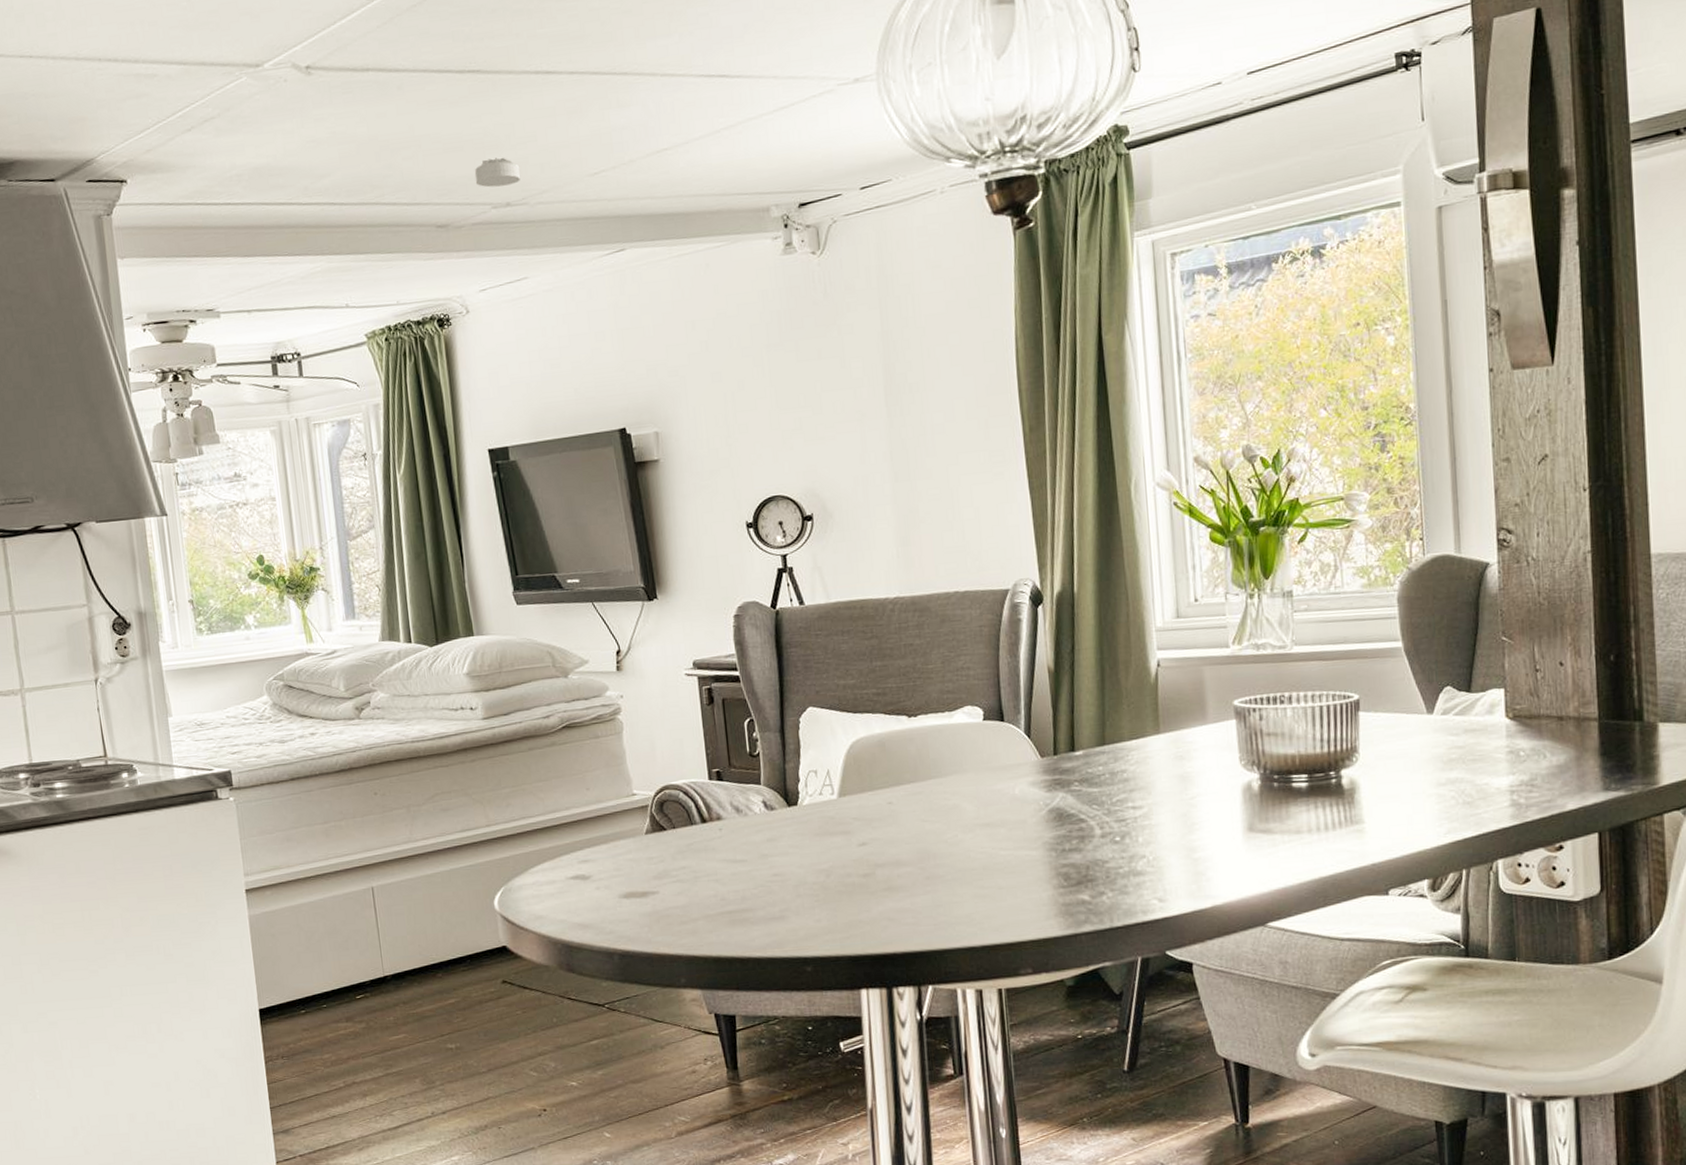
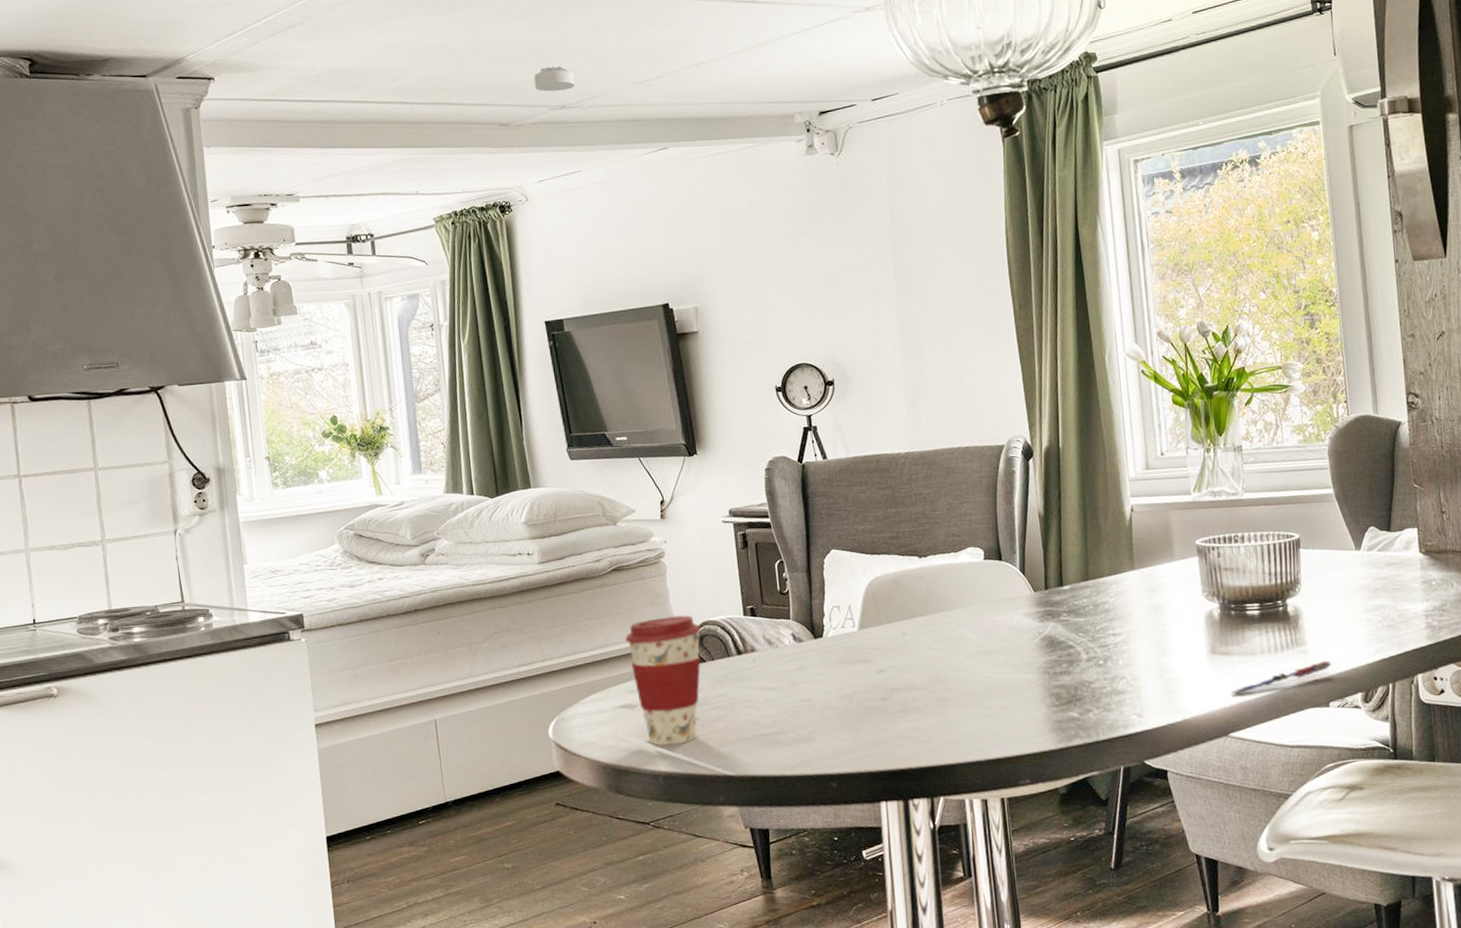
coffee cup: none [577,777,661,922] -> present [625,614,701,746]
pen: none [1269,842,1393,879] -> present [1230,661,1332,695]

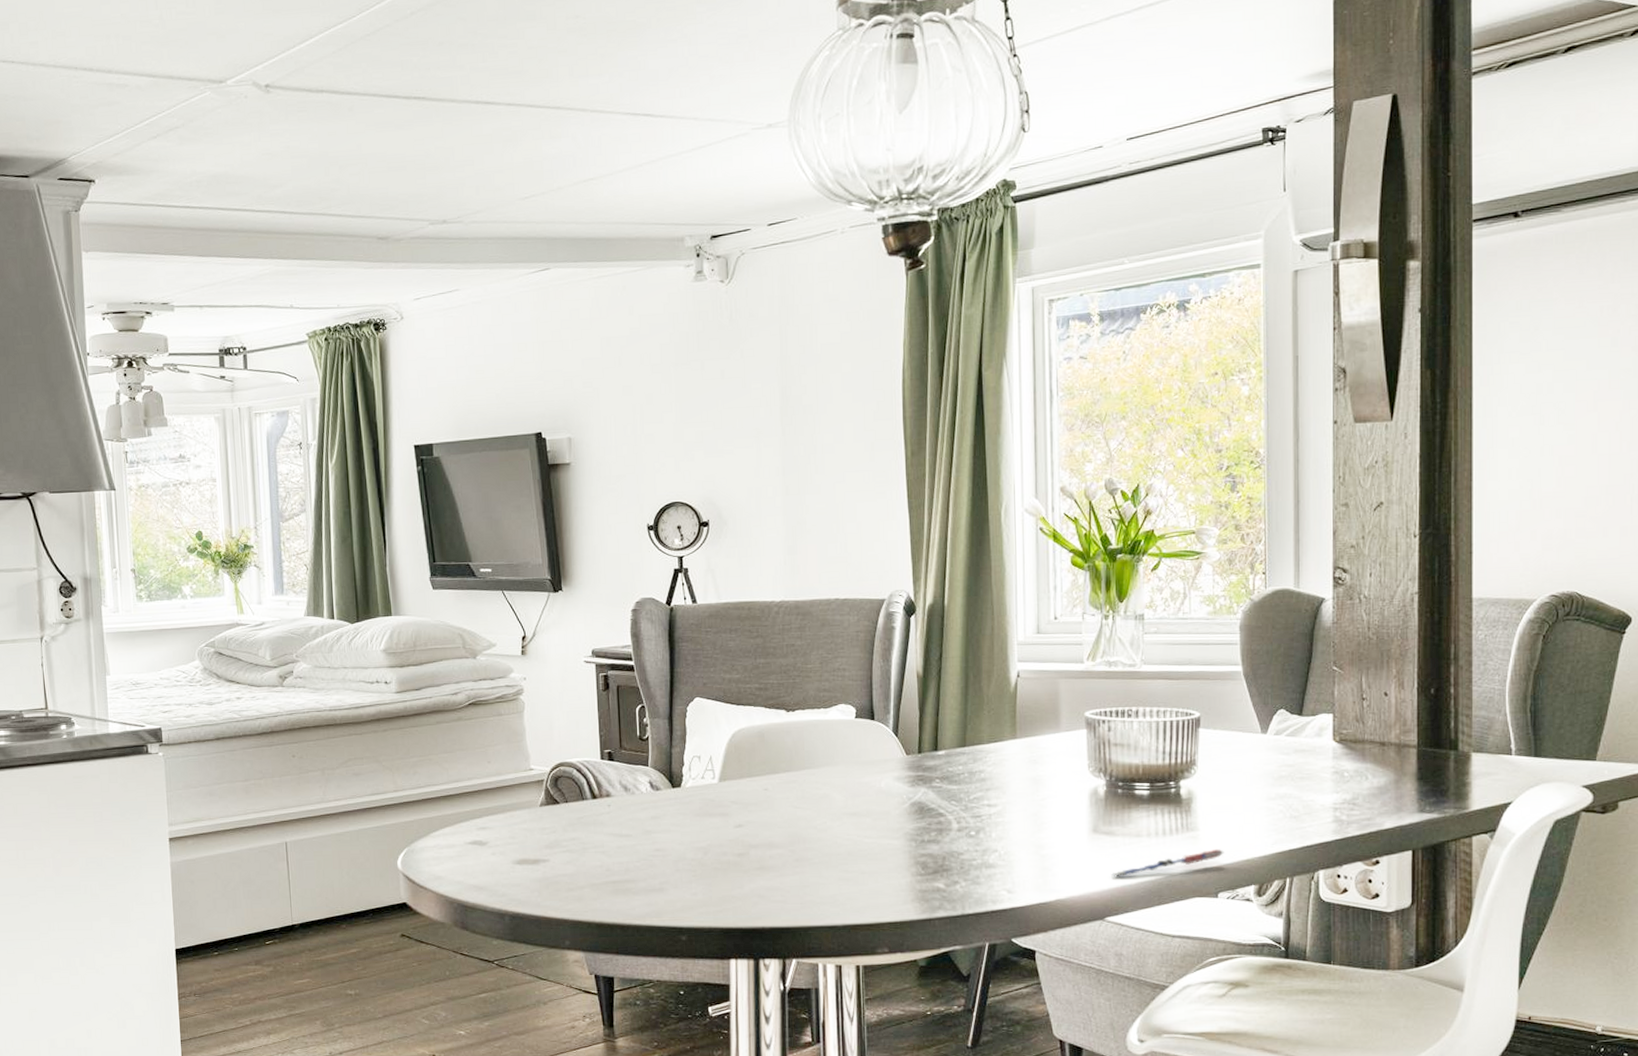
smoke detector: present [533,66,575,92] -> none [415,178,457,205]
coffee cup: present [625,614,701,746] -> none [479,754,556,886]

